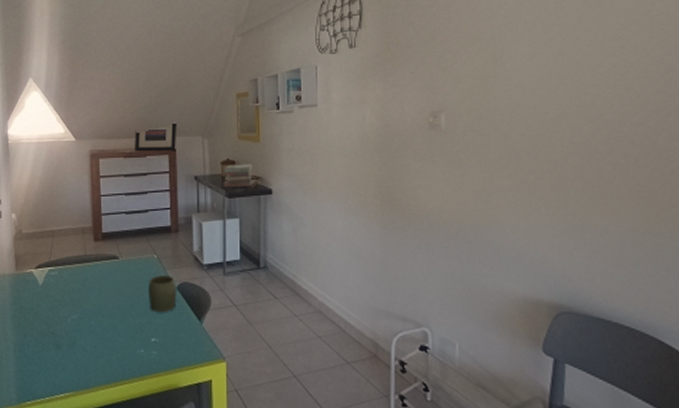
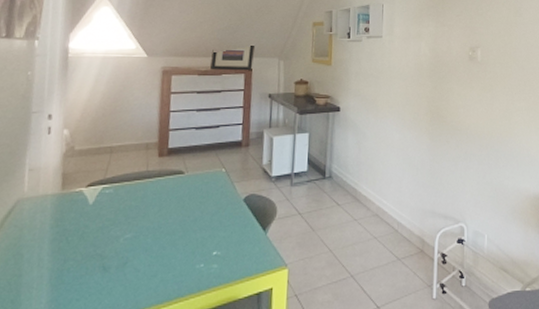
mug: present [148,275,176,312] -> none [213,188,243,224]
books: present [223,164,255,188] -> none [295,84,326,106]

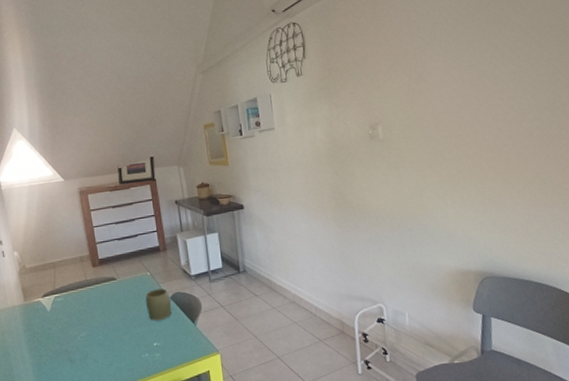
mug: none [213,188,243,224] -> present [145,288,172,320]

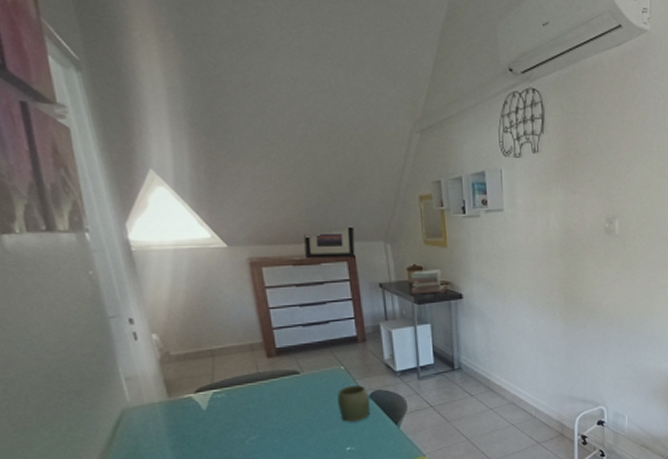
books: none [199,185,228,208] -> present [409,269,445,295]

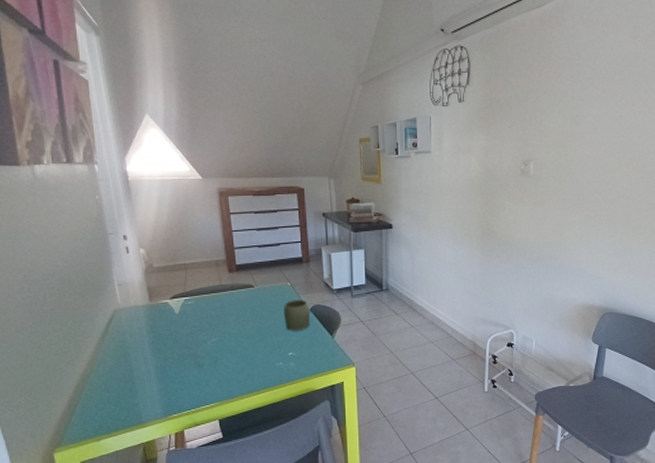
picture frame: present [304,228,355,259] -> none [263,165,304,191]

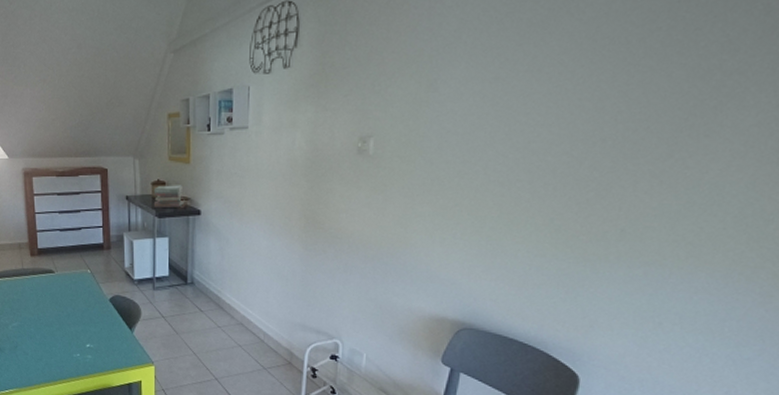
mug: present [284,300,310,330] -> none [83,288,109,321]

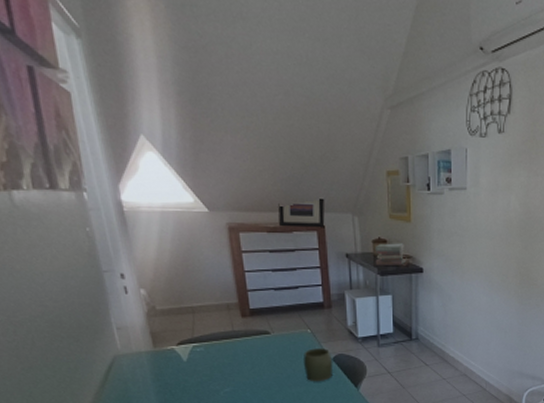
picture frame: none [67,143,108,171] -> present [278,199,325,228]
mug: none [83,288,109,321] -> present [304,348,332,381]

